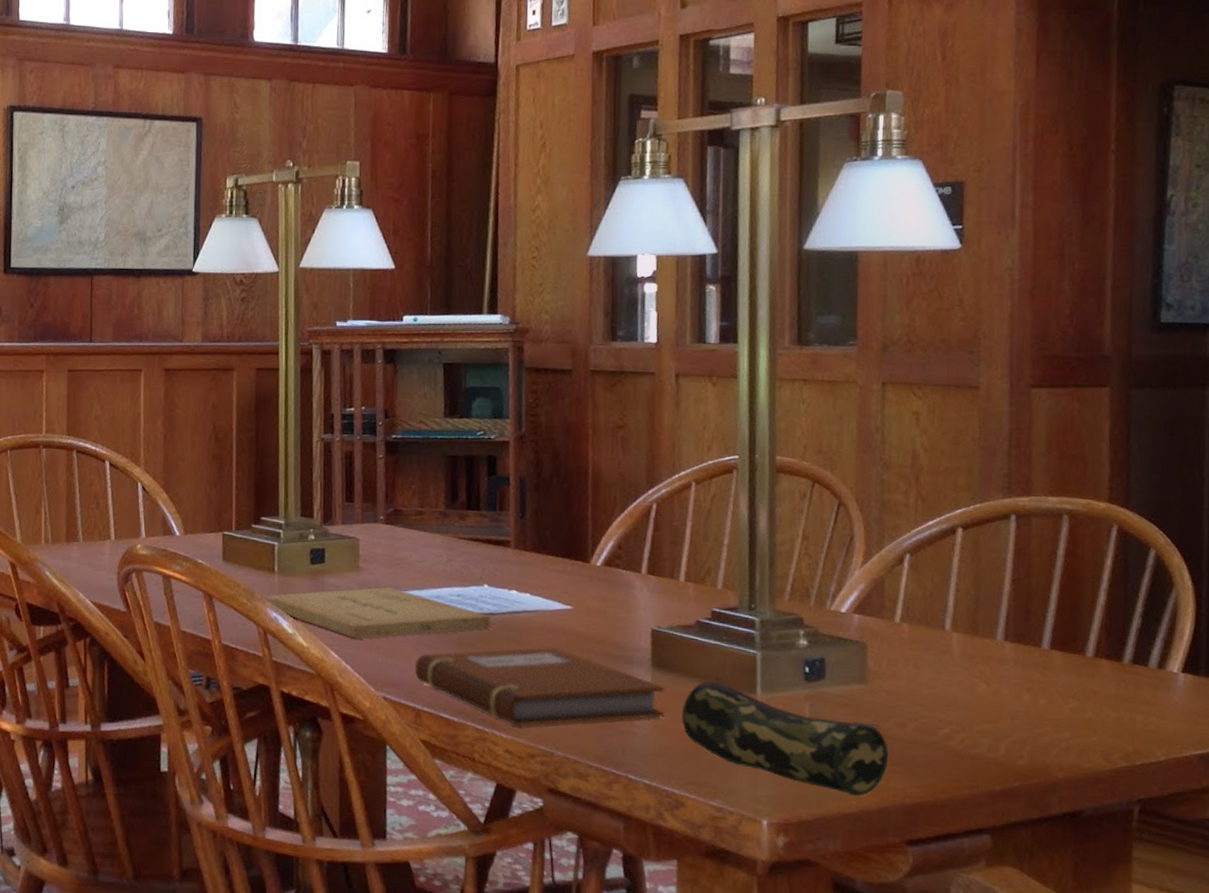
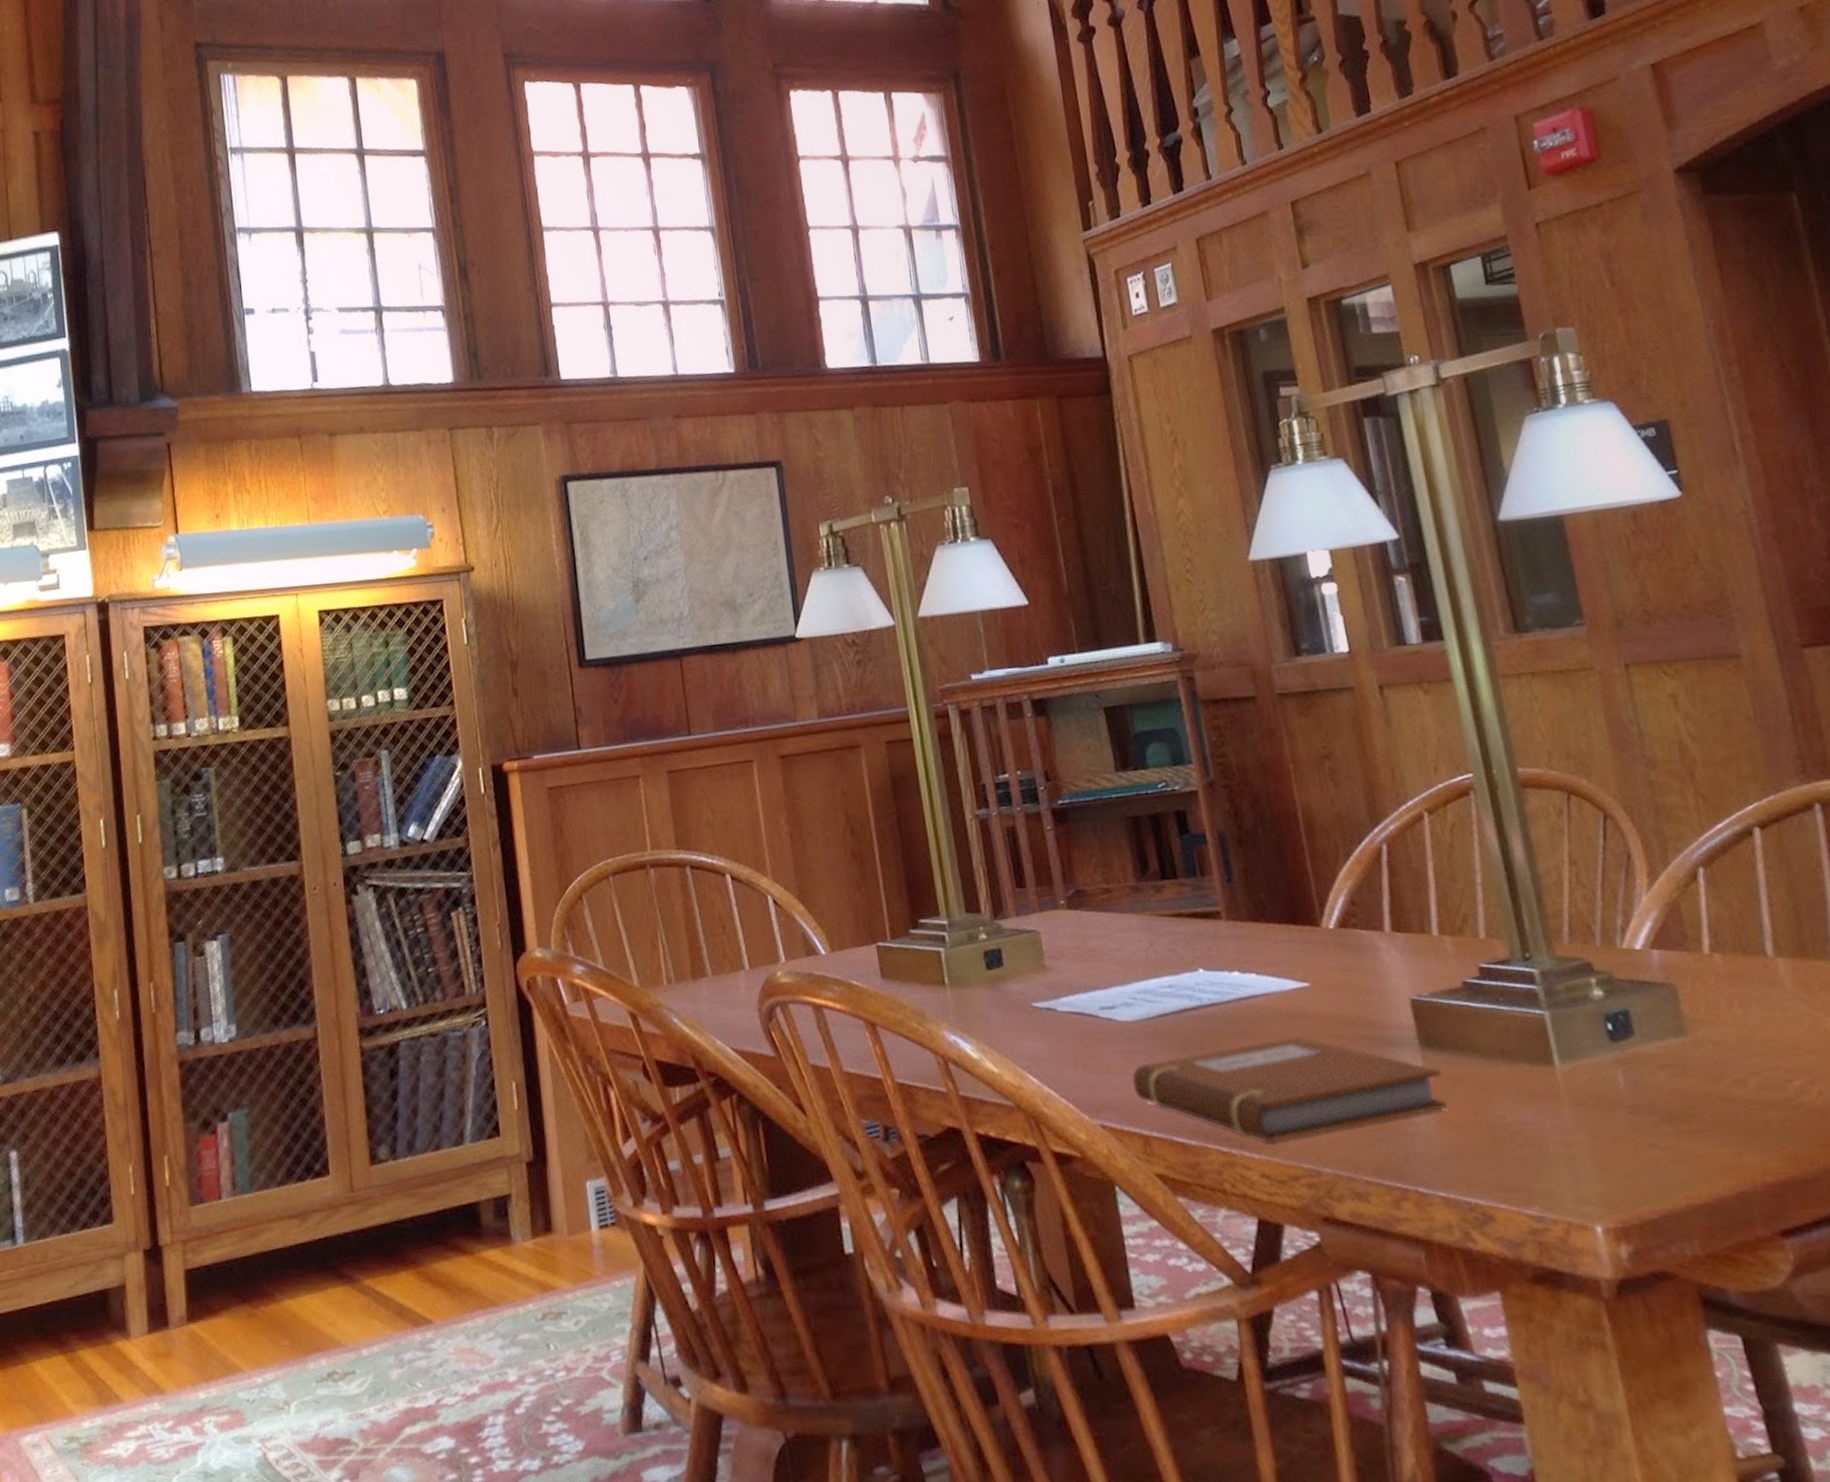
book: present [261,586,491,639] -> none [934,986,1216,1056]
pencil case: present [682,681,888,796] -> none [1467,1055,1735,1181]

